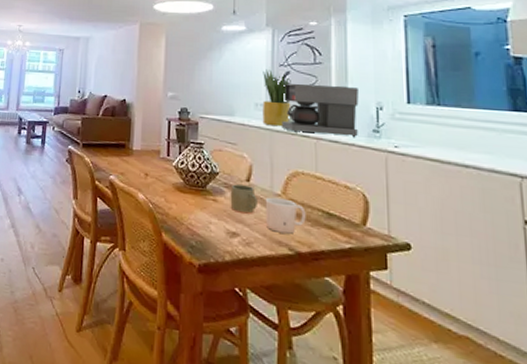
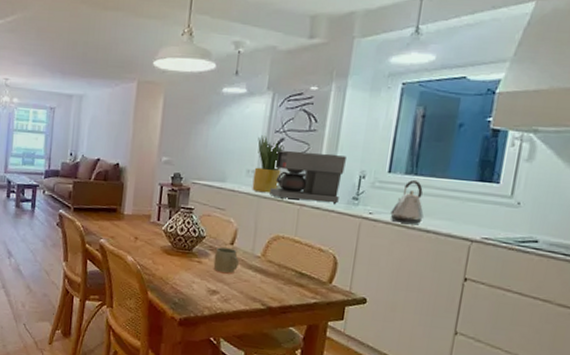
mug: present [265,197,306,234] -> none [243,259,281,291]
kettle: none [418,110,459,160] -> present [390,179,425,225]

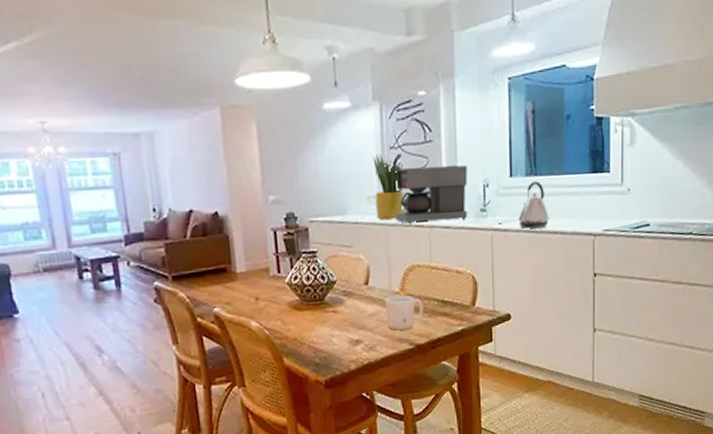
mug: present [213,247,239,274] -> none [349,289,378,319]
mug: none [243,259,281,291] -> present [384,295,424,331]

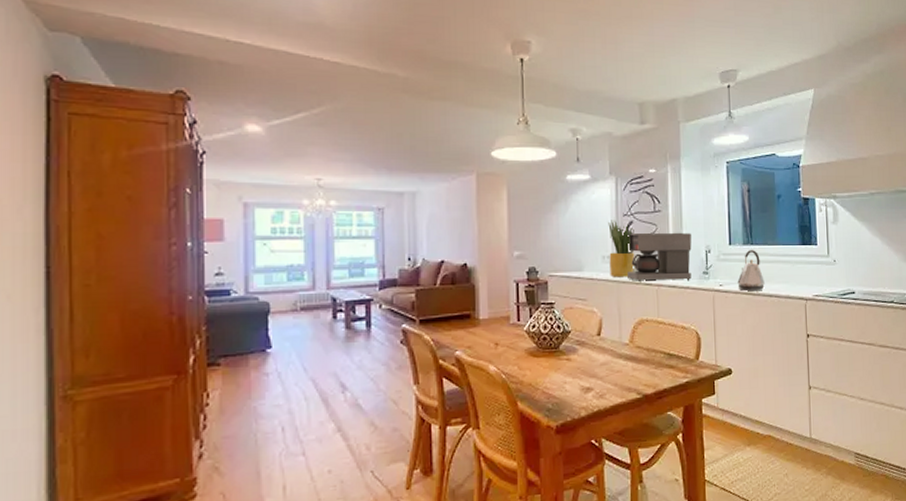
mug: present [384,295,424,331] -> none [615,347,651,380]

